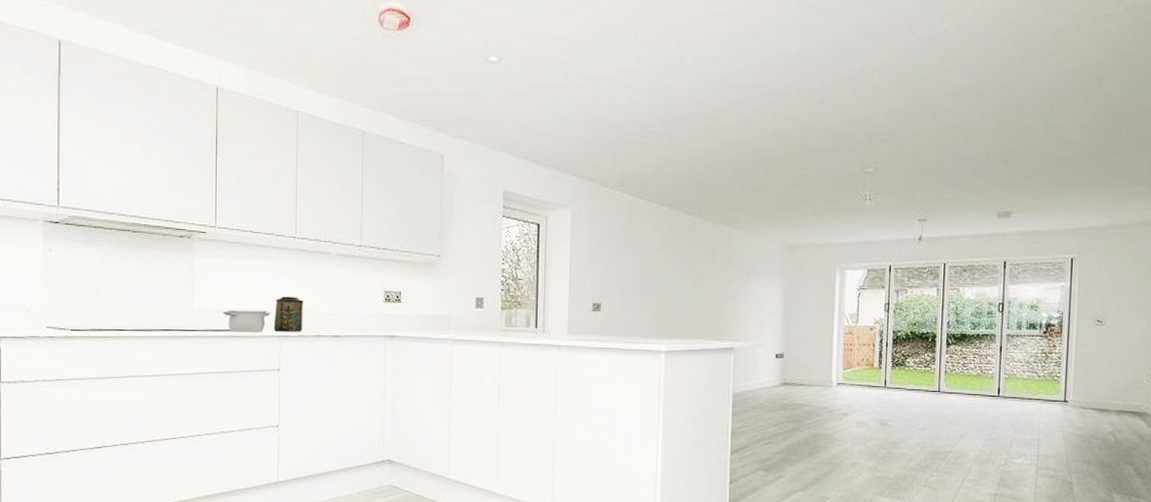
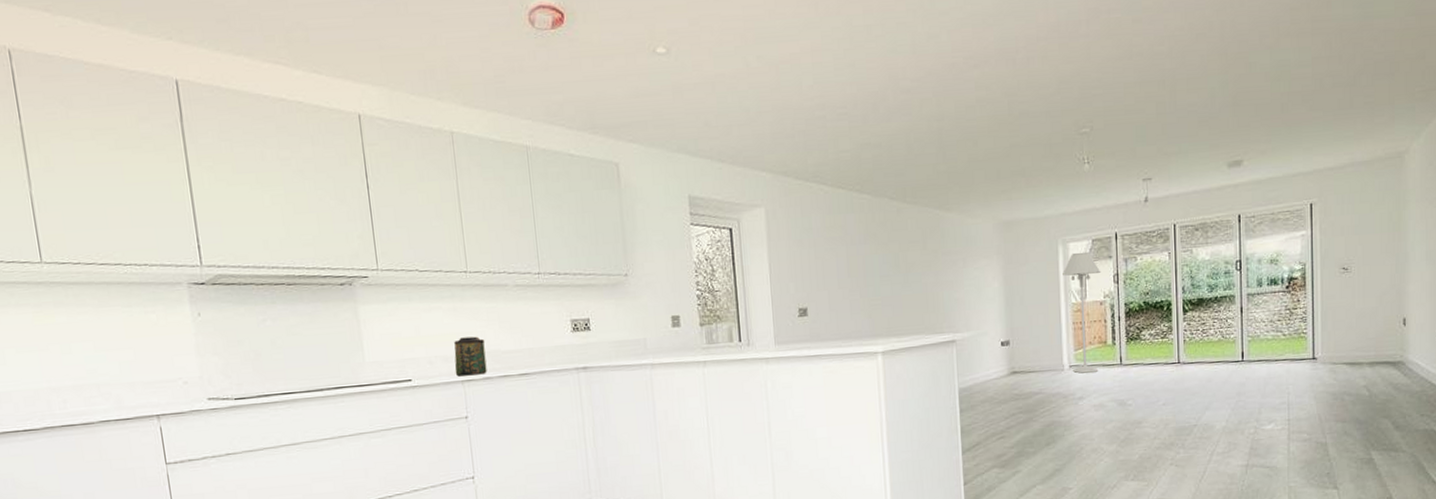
cooking pot: present [223,310,271,333] -> none [398,355,451,382]
floor lamp: none [838,279,874,392] -> present [1063,251,1101,374]

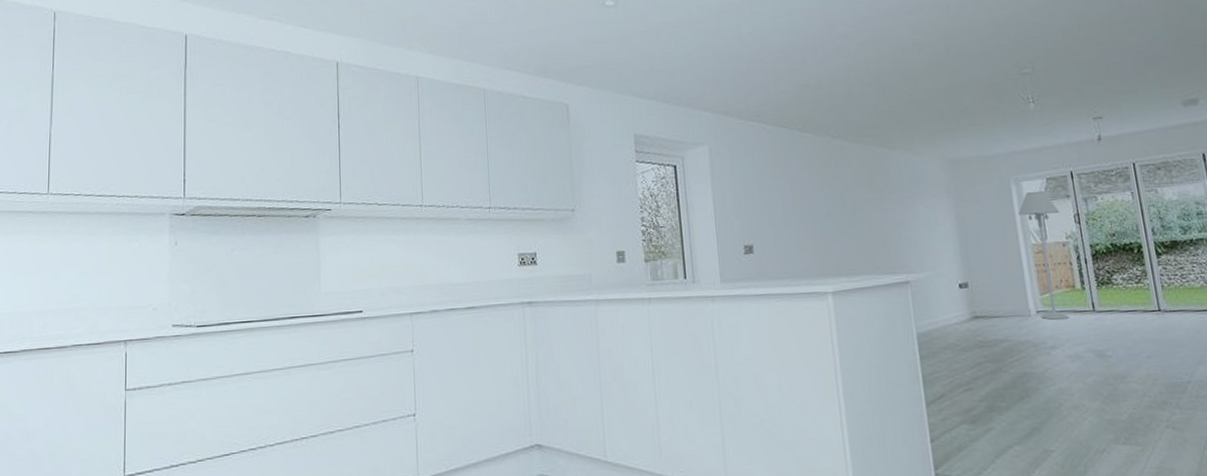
canister: present [454,336,487,377] -> none [404,269,435,309]

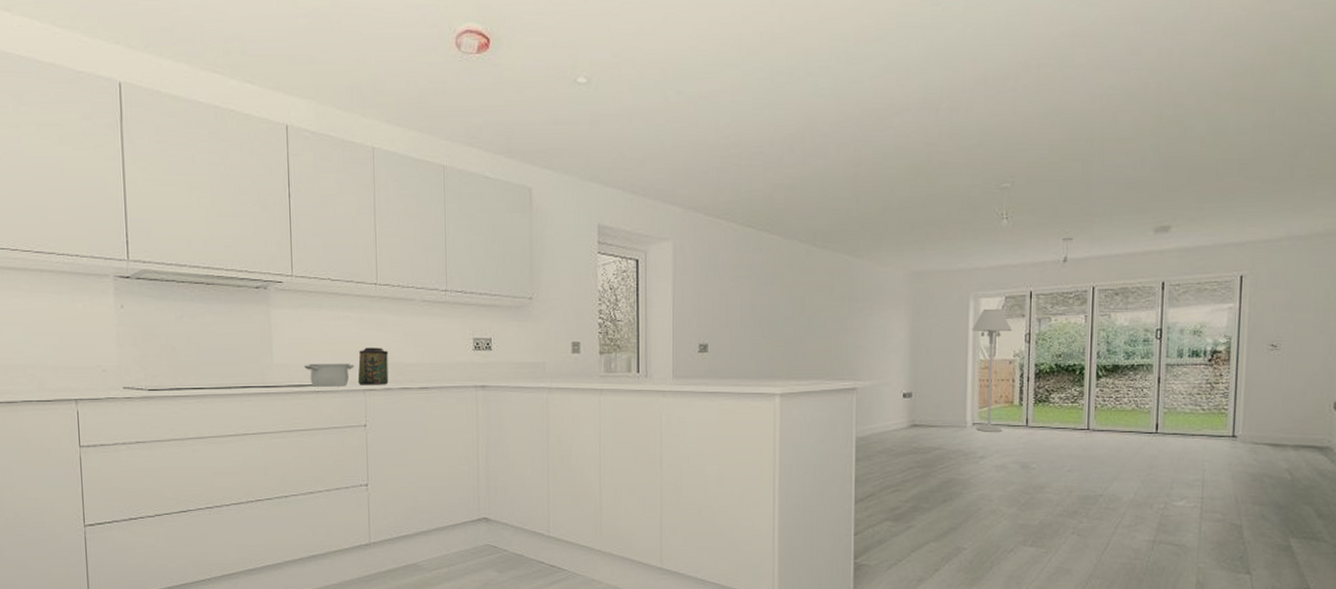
cooking pot: none [351,287,401,313] -> present [304,363,355,387]
canister: none [404,269,435,309] -> present [357,347,389,385]

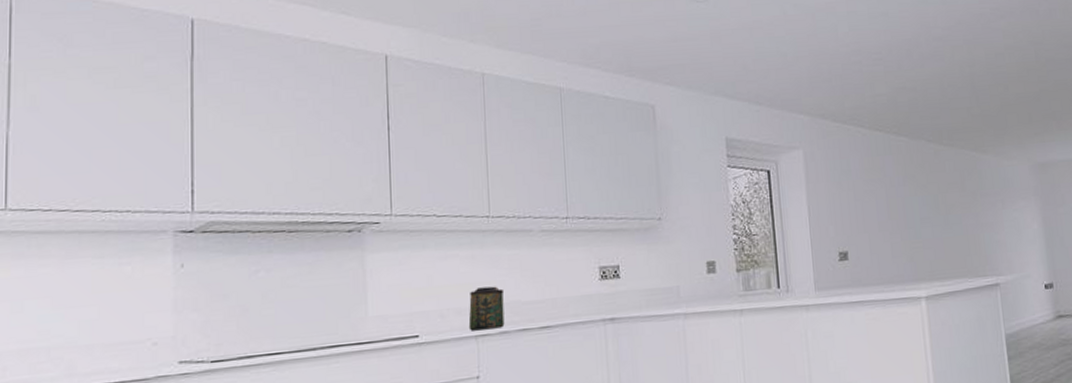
cooking pot: present [304,363,355,387] -> none [405,307,465,338]

